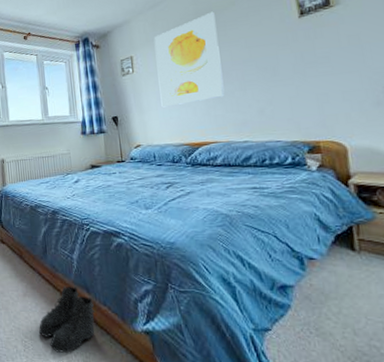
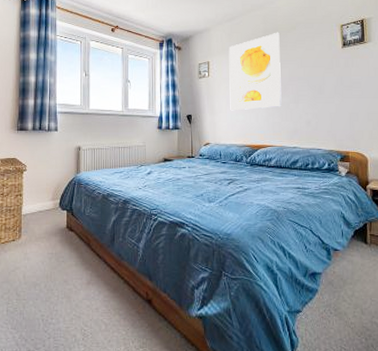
boots: present [39,286,96,354] -> none [100,274,156,341]

